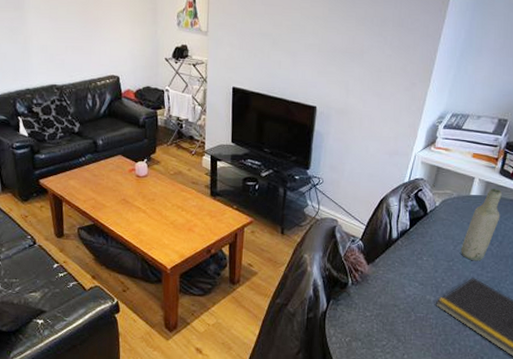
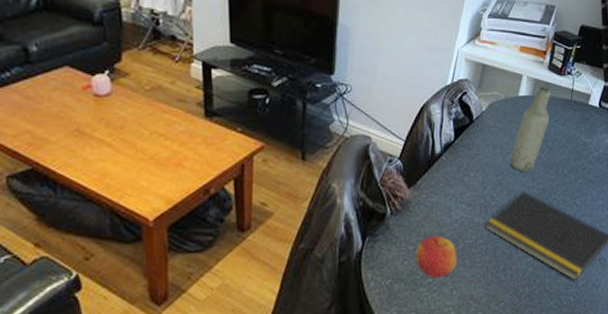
apple: none [372,306,410,342] -> present [416,235,458,278]

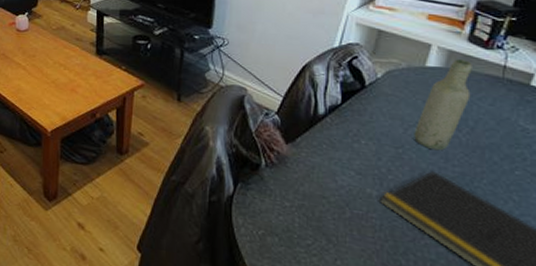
apple: present [416,235,458,278] -> none [292,196,343,243]

